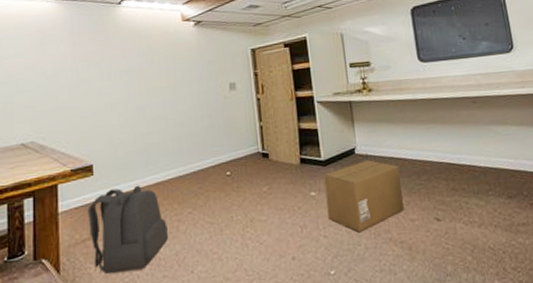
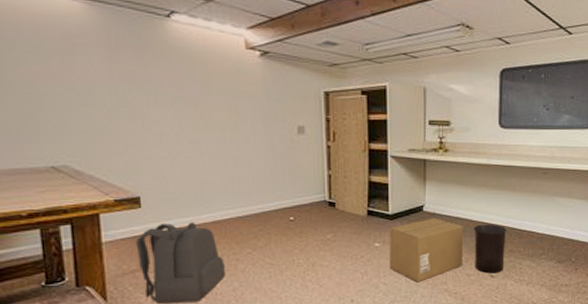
waste bin: none [409,161,450,217] -> present [473,224,507,274]

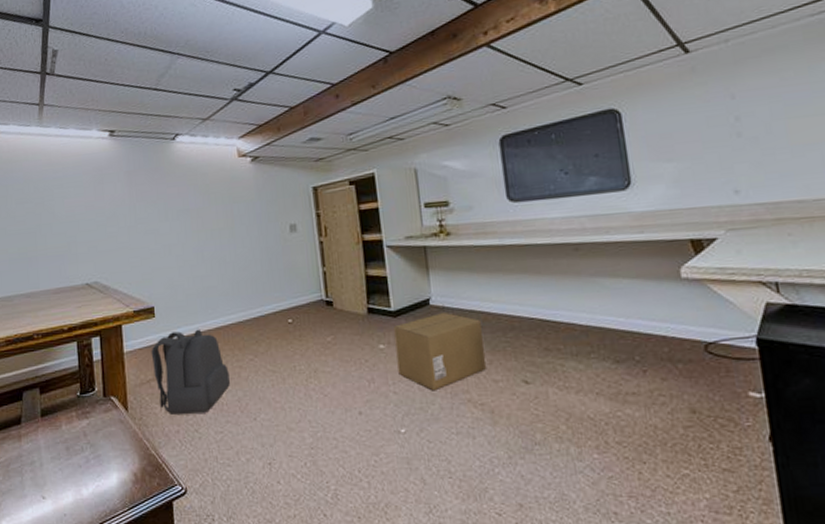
waste bin: present [473,224,507,274] -> none [493,316,542,379]

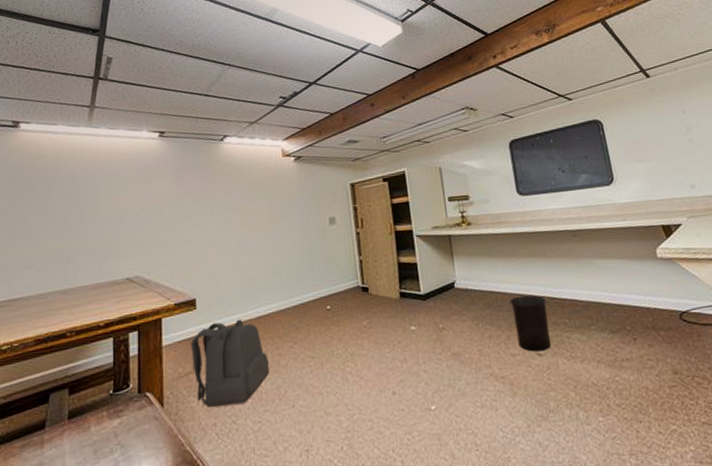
box: present [394,313,486,391] -> none [423,294,505,368]
waste bin: none [493,316,542,379] -> present [509,295,552,352]

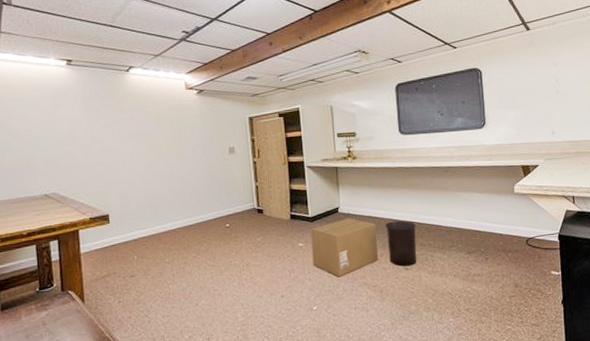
backpack: present [190,319,269,407] -> none [106,232,176,304]
box: none [423,294,505,368] -> present [310,218,378,278]

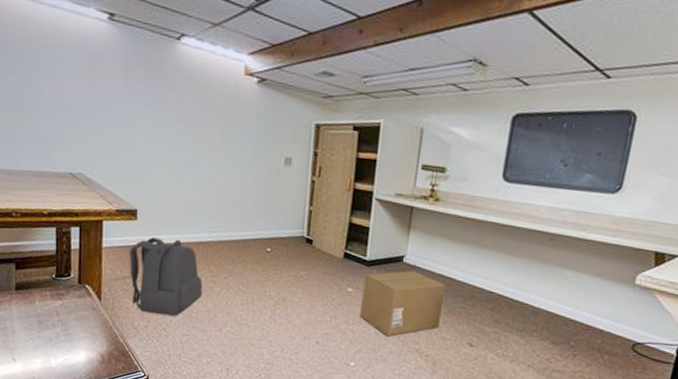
backpack: none [106,232,176,304] -> present [129,237,203,316]
waste bin: present [385,220,417,267] -> none [452,285,496,343]

